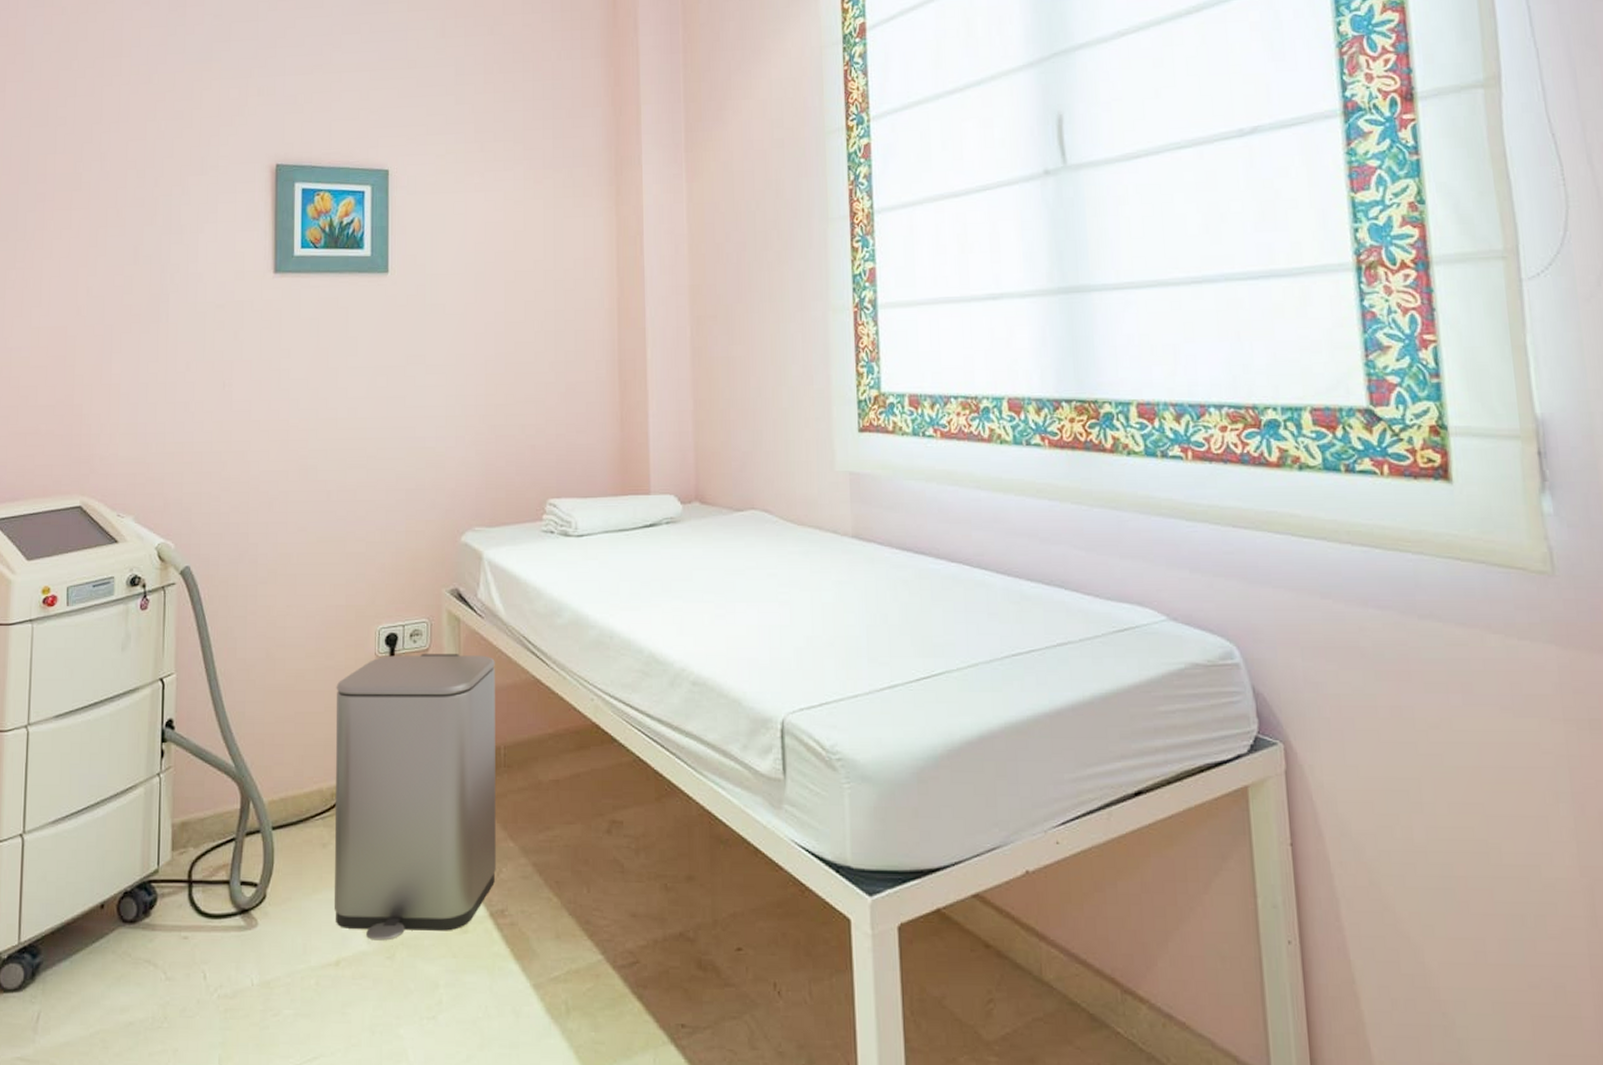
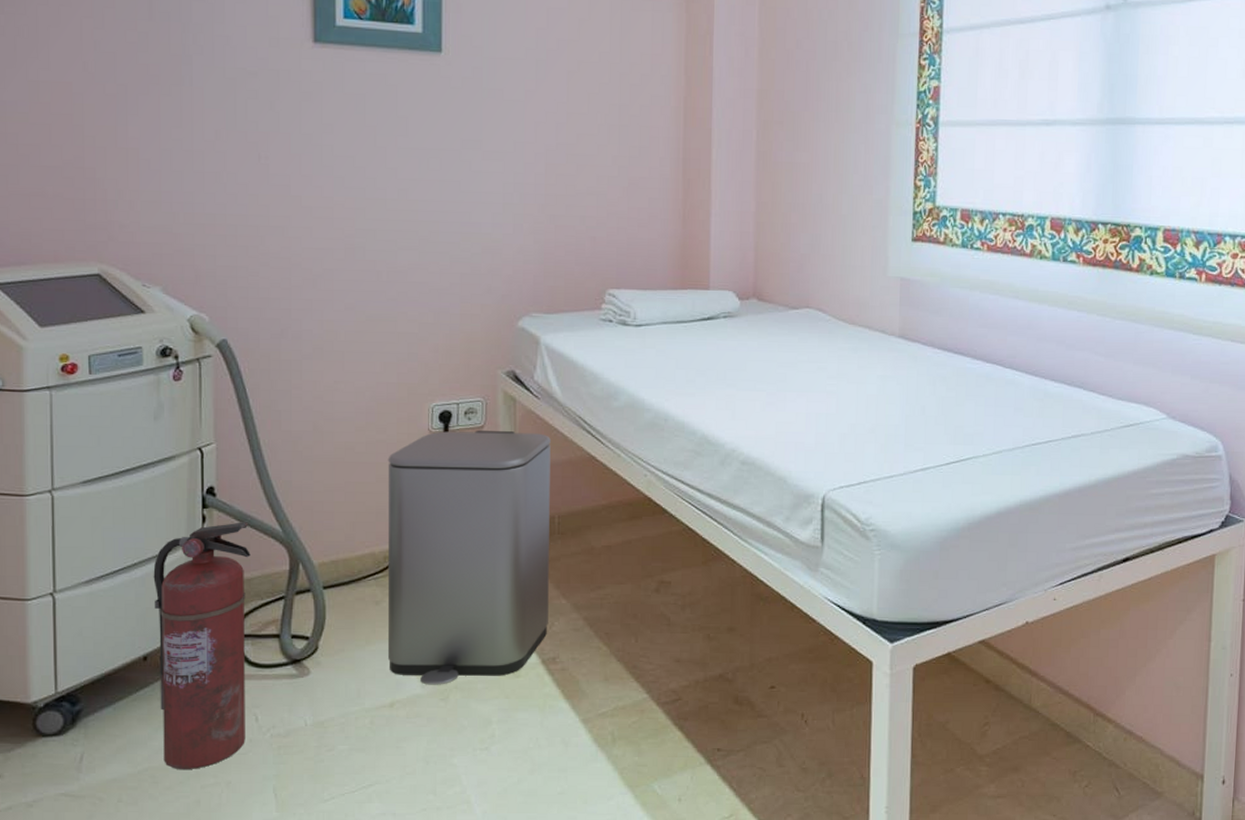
fire extinguisher: none [113,756,204,1034] -> present [153,522,251,770]

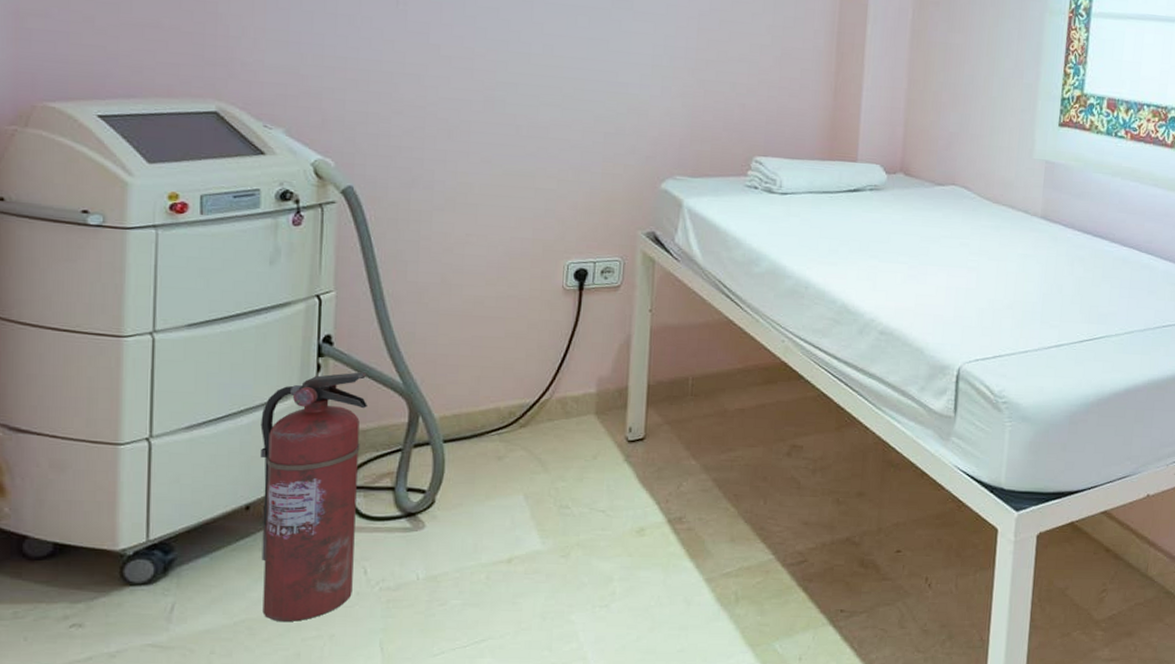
pedal bin: present [387,431,551,685] -> none [509,289,689,542]

